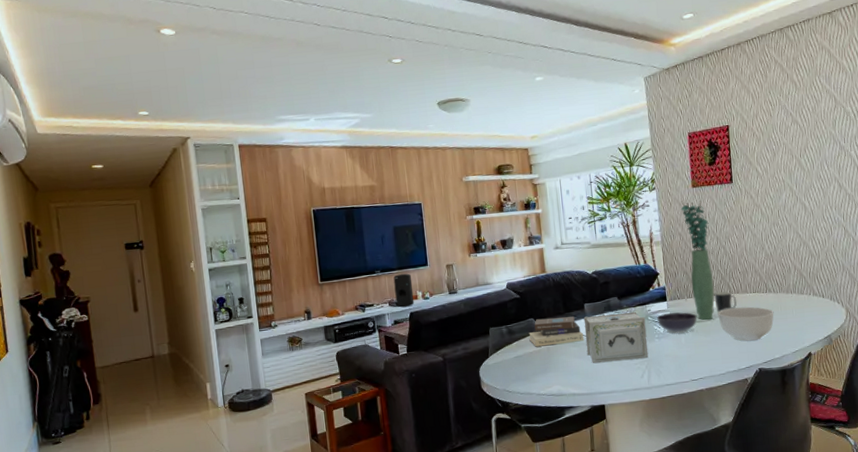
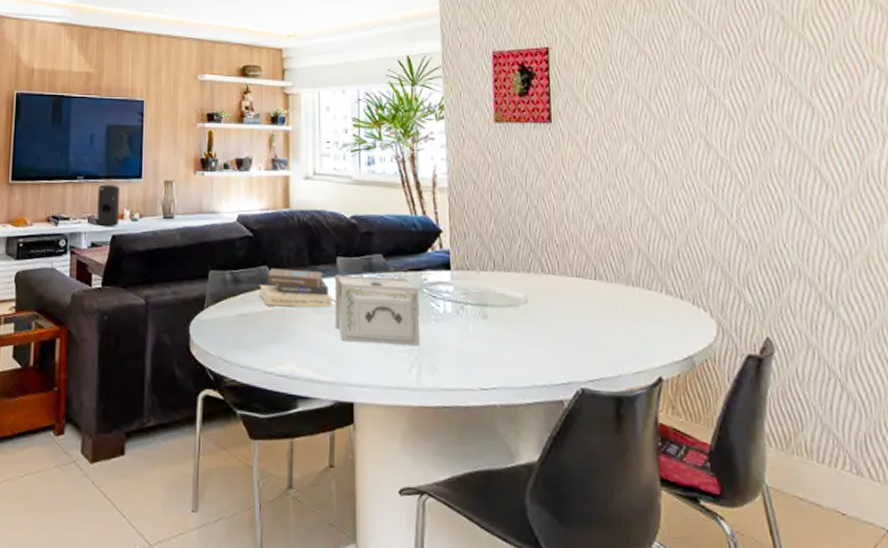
bowl: present [657,312,697,334] -> none [436,287,493,318]
vase: present [680,200,715,320] -> none [477,137,520,305]
mug: present [714,291,737,313] -> none [518,267,551,298]
bowl: present [717,306,774,342] -> none [523,294,607,347]

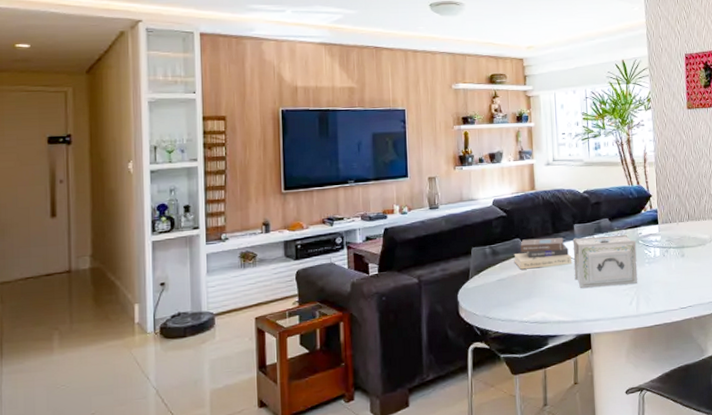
speaker: present [97,184,120,227] -> none [368,185,390,222]

